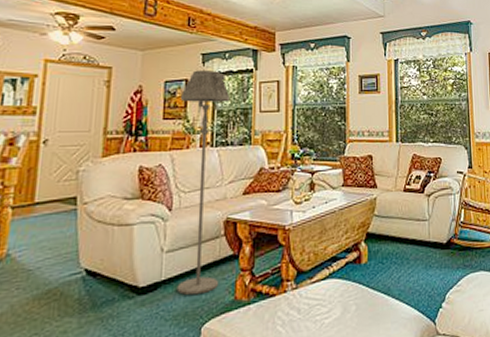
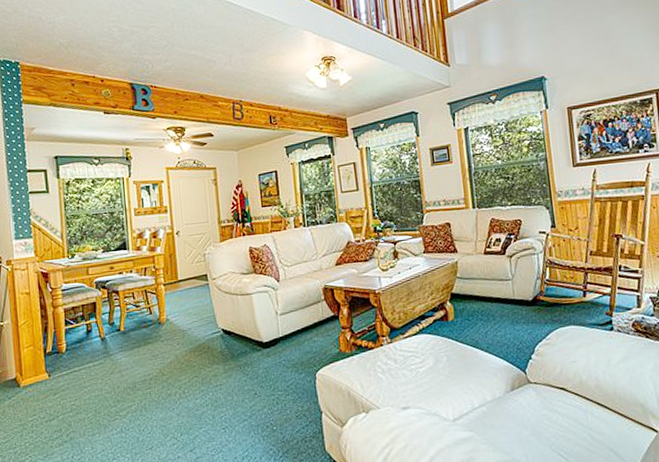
floor lamp: present [177,70,231,295] -> none [273,160,325,349]

